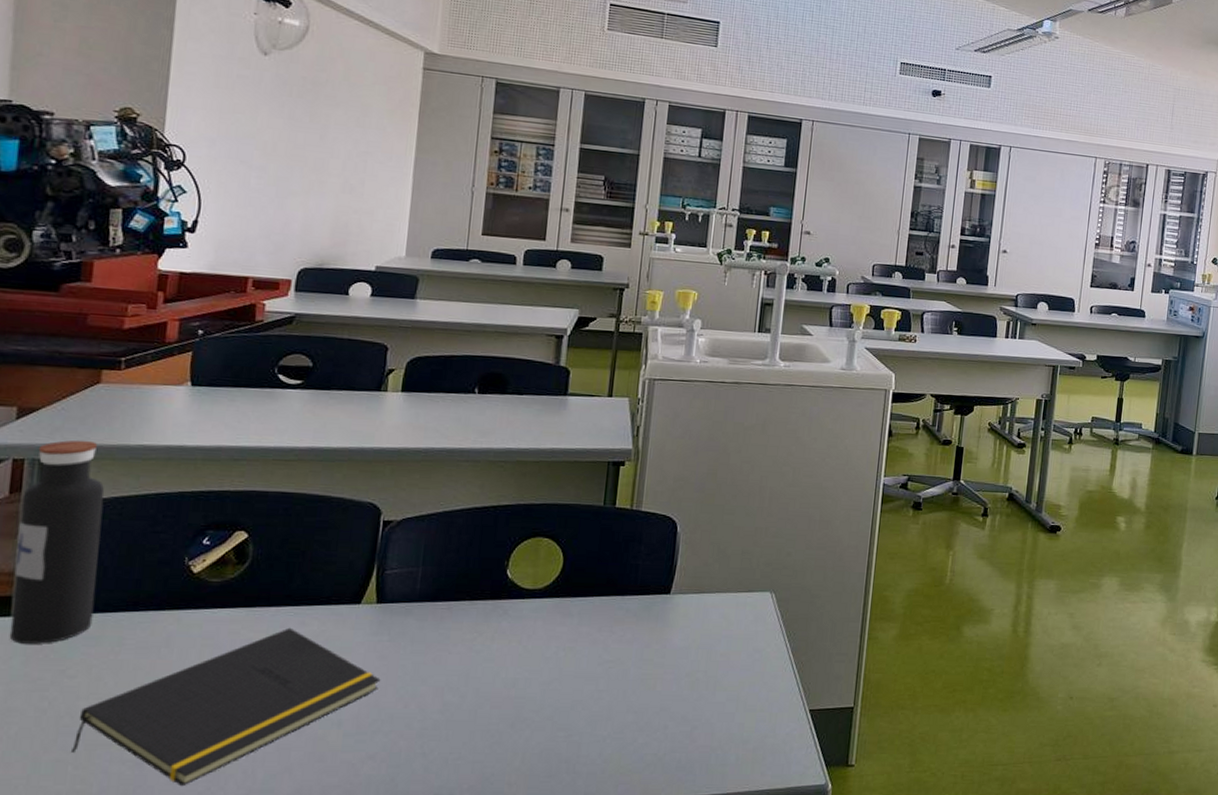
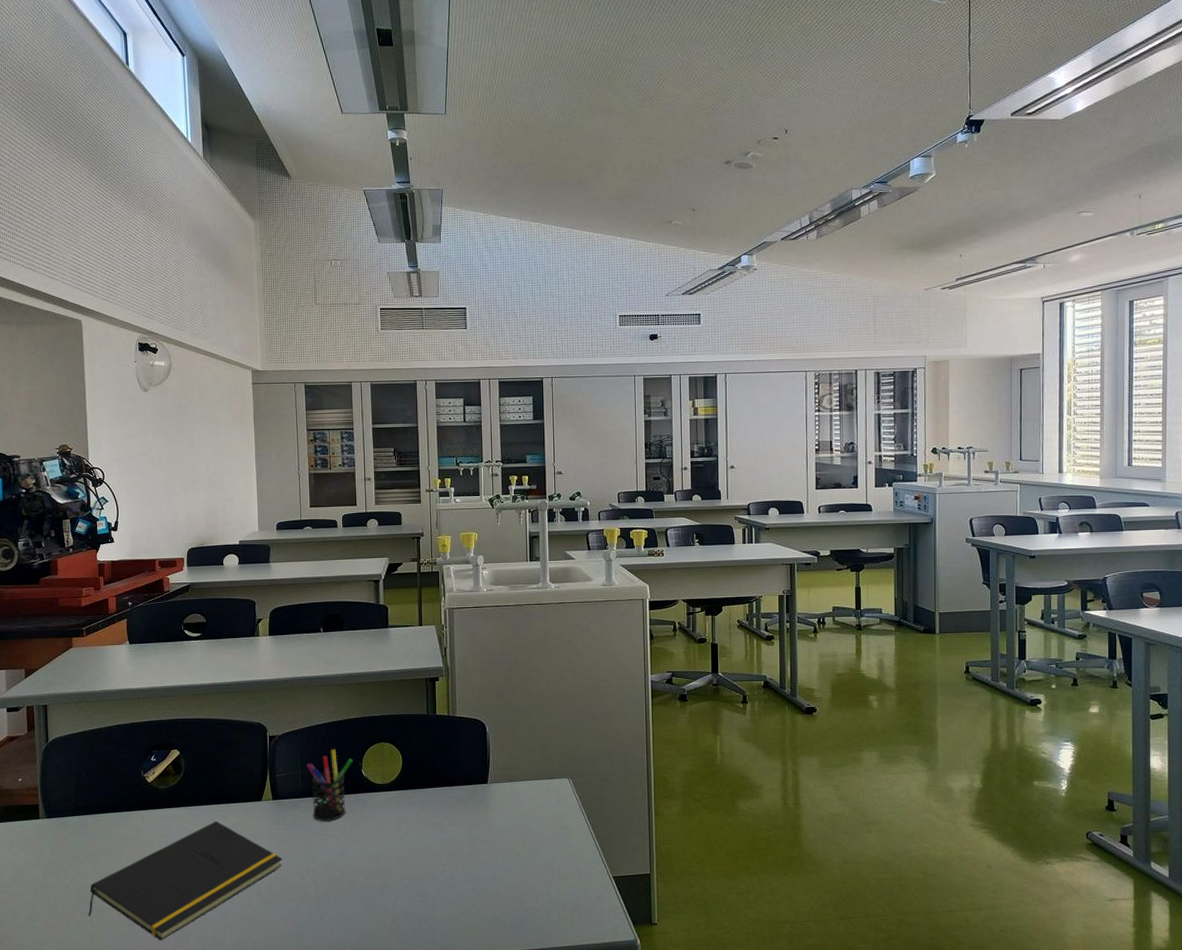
water bottle: present [9,440,105,644] -> none [36,689,89,838]
pen holder: none [430,542,497,633] -> present [306,749,353,821]

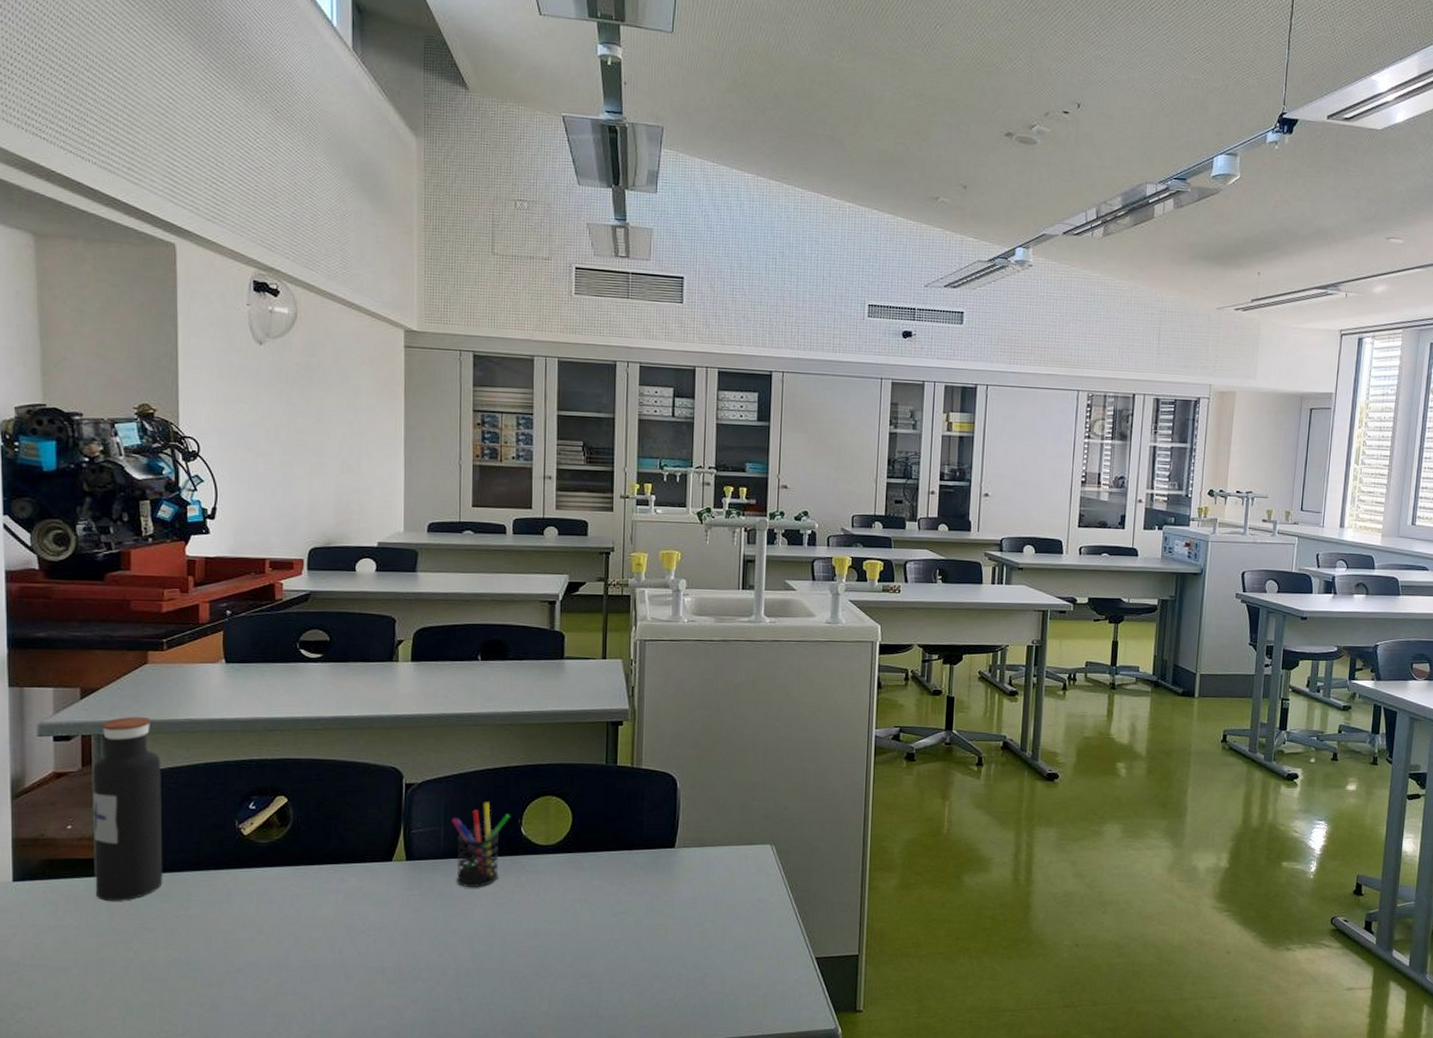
water bottle: none [36,689,89,838] -> present [93,716,163,901]
notepad: present [87,820,283,941] -> none [156,883,416,1028]

